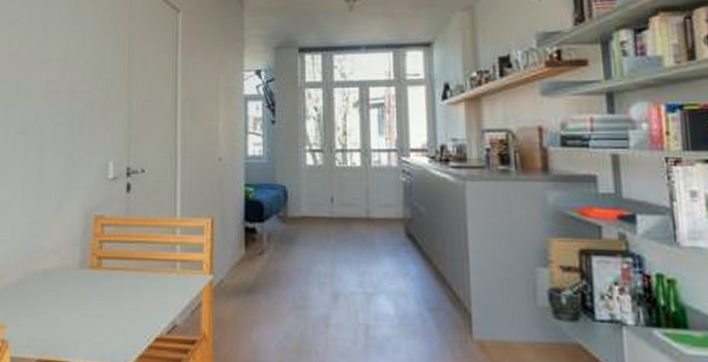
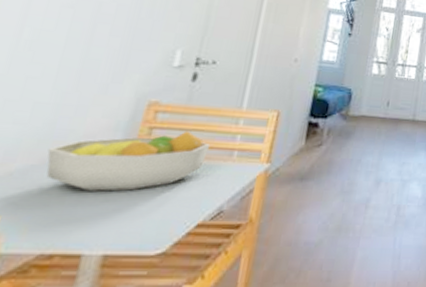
fruit bowl: none [28,243,154,303] -> present [46,131,211,191]

